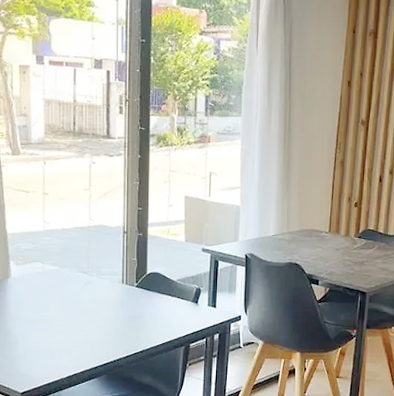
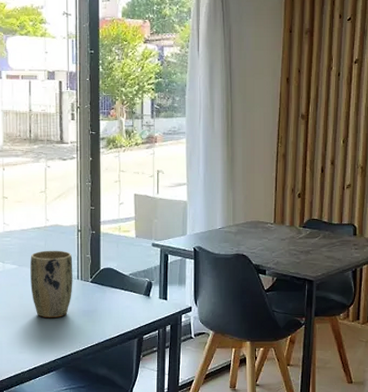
plant pot: none [72,251,118,324] -> present [30,250,73,318]

